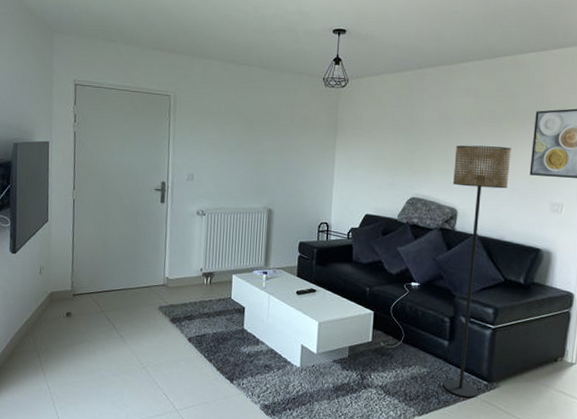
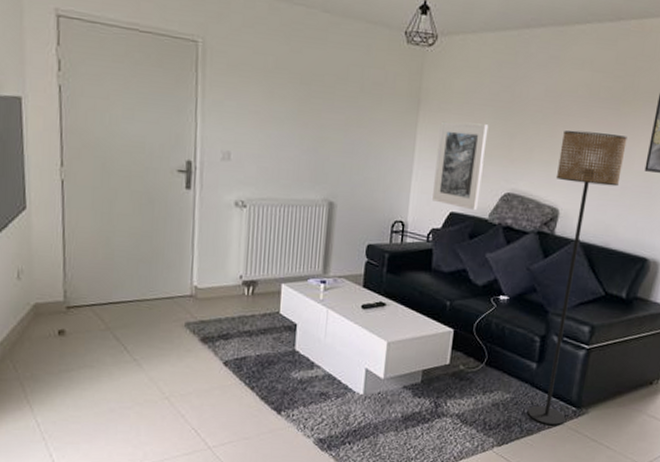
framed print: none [350,143,393,213] -> present [432,121,489,211]

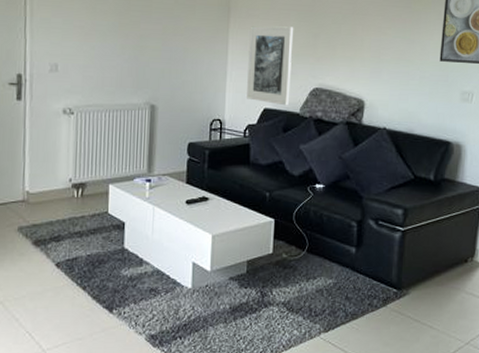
floor lamp: present [528,130,627,425] -> none [351,28,421,307]

